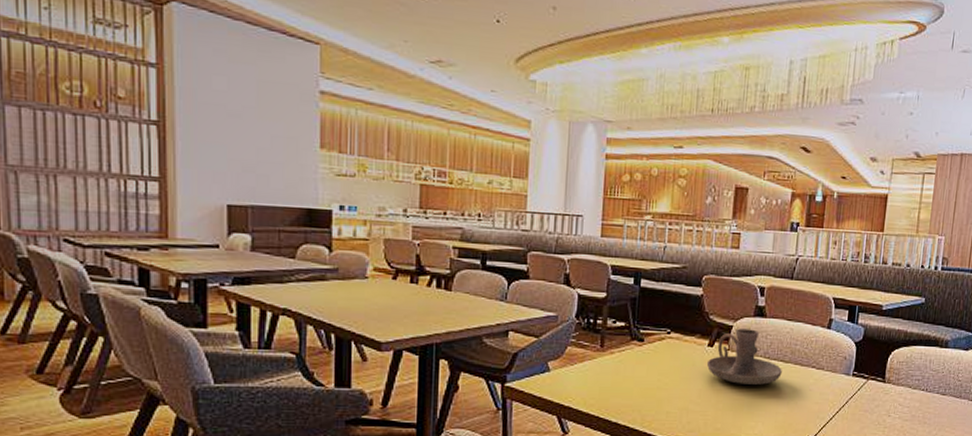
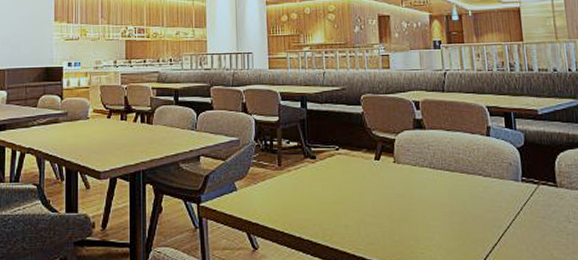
candle holder: present [706,328,782,385] -> none [375,141,450,195]

